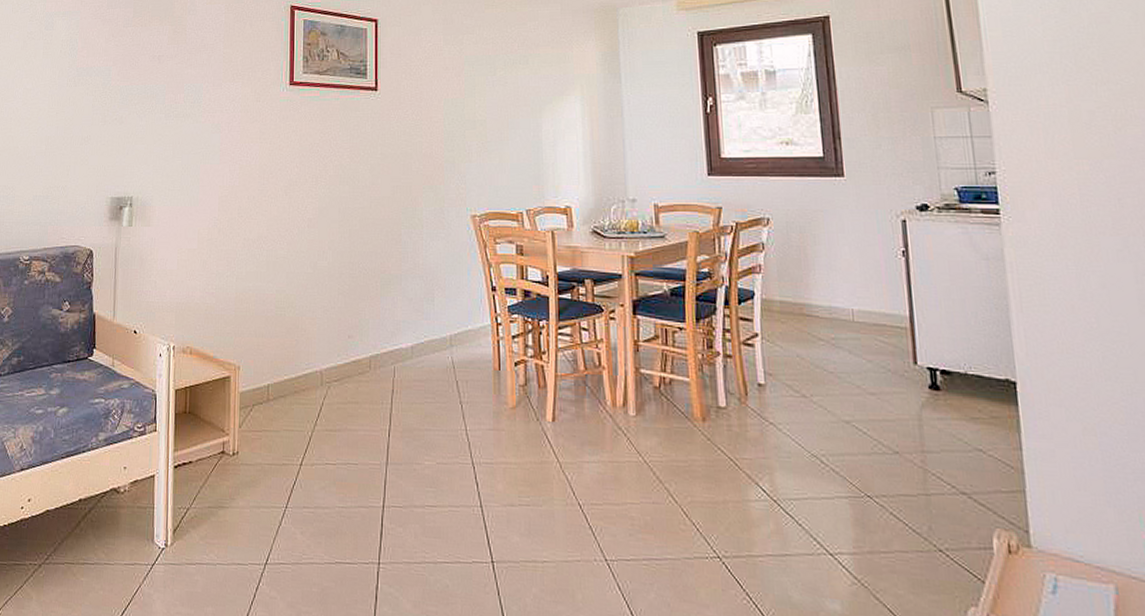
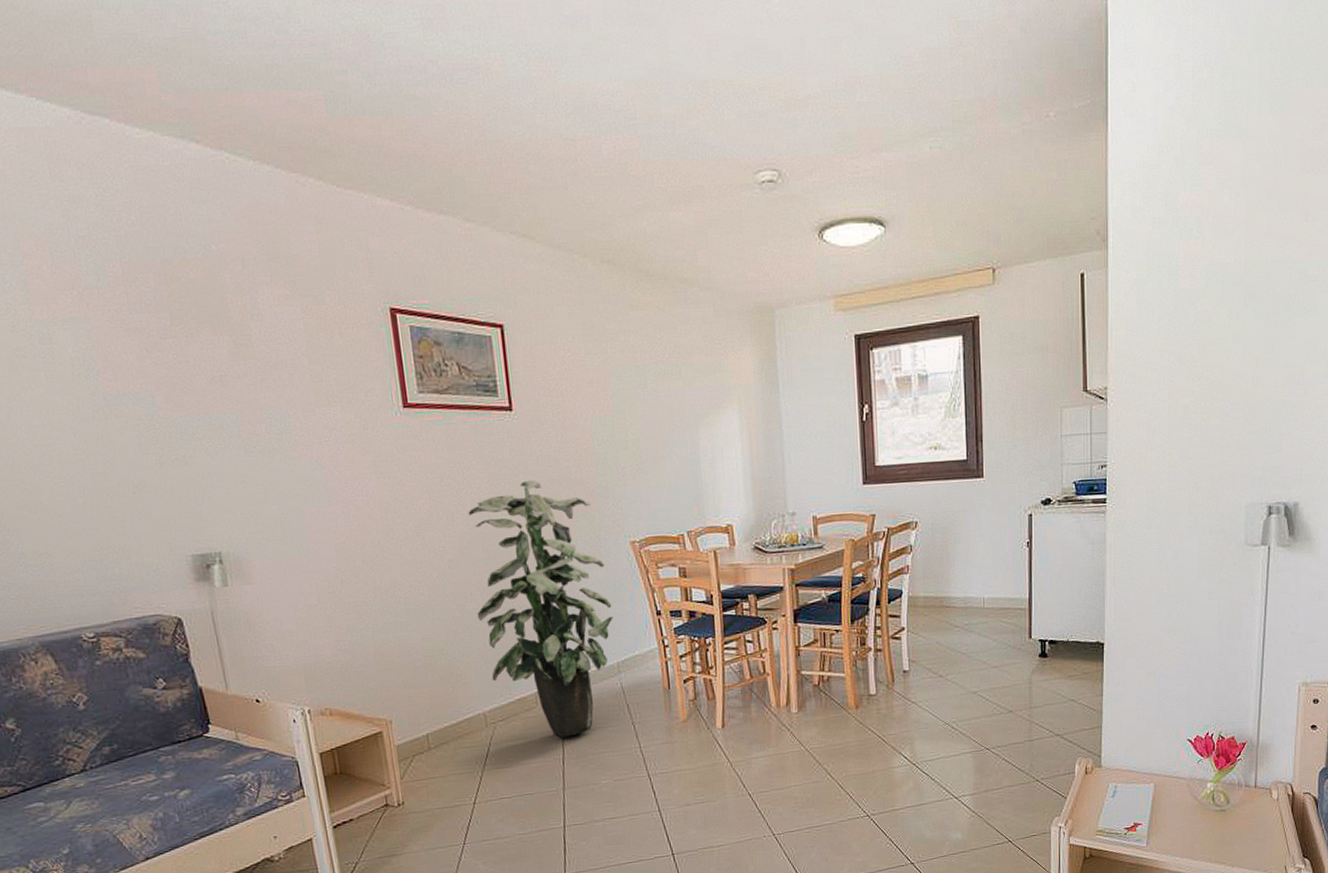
indoor plant: none [326,151,450,408] -> present [468,479,614,738]

